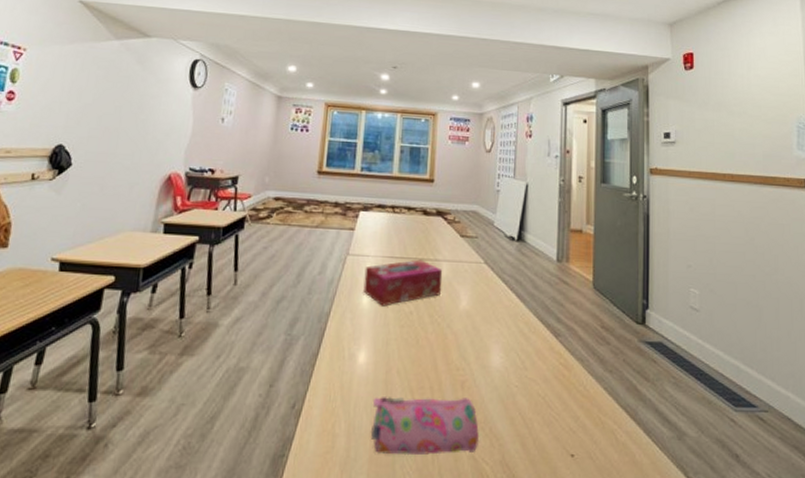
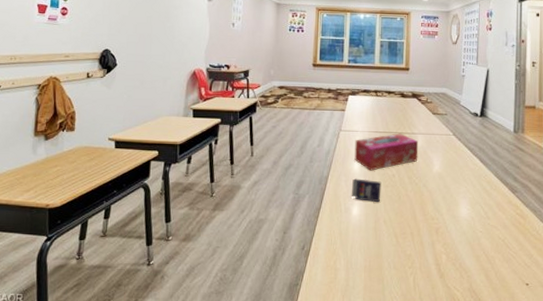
crayon box: none [357,316,396,348] -> present [351,178,382,203]
pencil case: present [370,397,480,456] -> none [364,240,452,284]

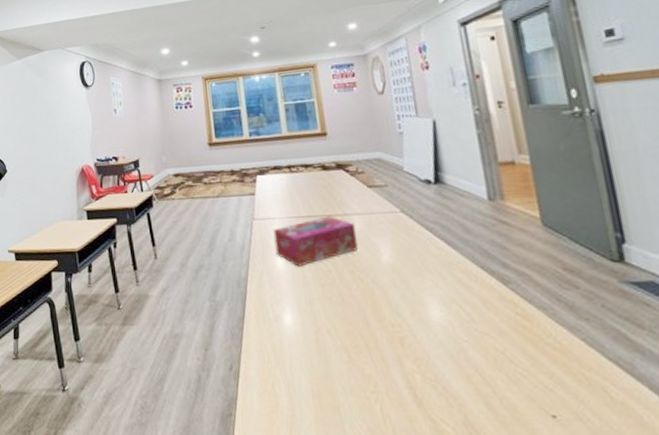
crayon box: present [351,178,382,203] -> none [278,277,318,307]

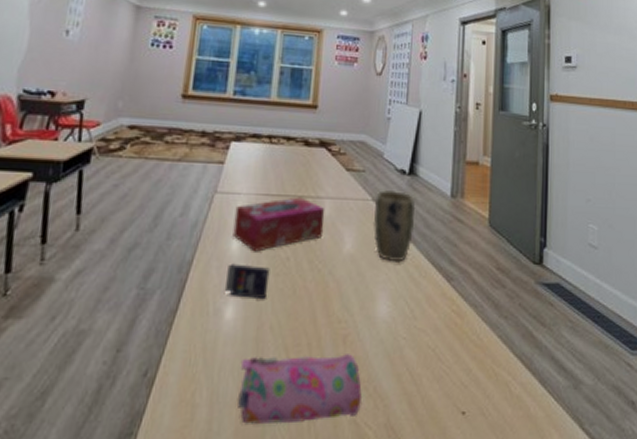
crayon box: none [278,277,318,307] -> present [224,264,270,300]
pencil case: none [307,355,434,415] -> present [237,354,363,425]
plant pot: none [403,200,454,269] -> present [373,189,416,263]

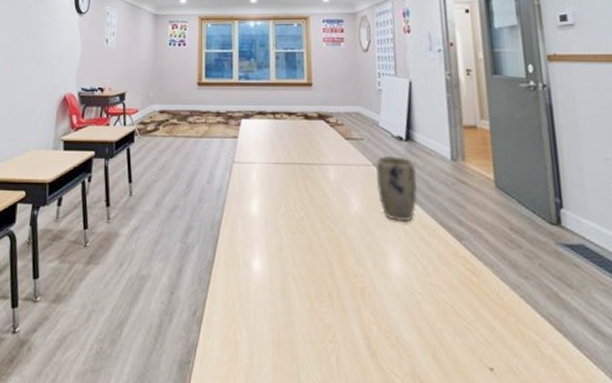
crayon box: present [224,264,270,300] -> none [250,223,288,254]
tissue box: present [233,197,325,252] -> none [251,164,331,213]
pencil case: present [237,354,363,425] -> none [271,304,387,365]

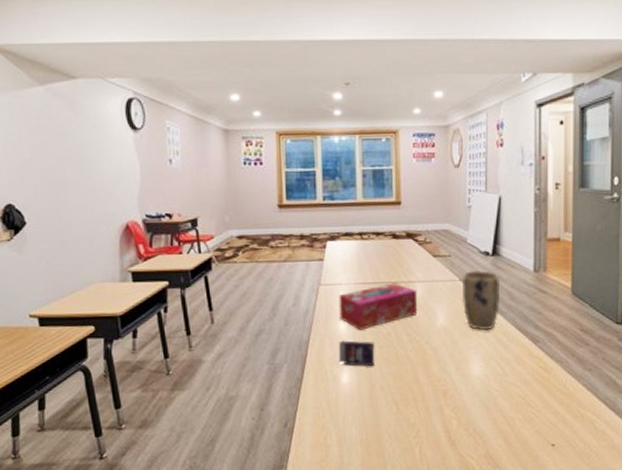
crayon box: none [250,223,288,254] -> present [338,340,375,367]
tissue box: none [251,164,331,213] -> present [338,283,418,330]

